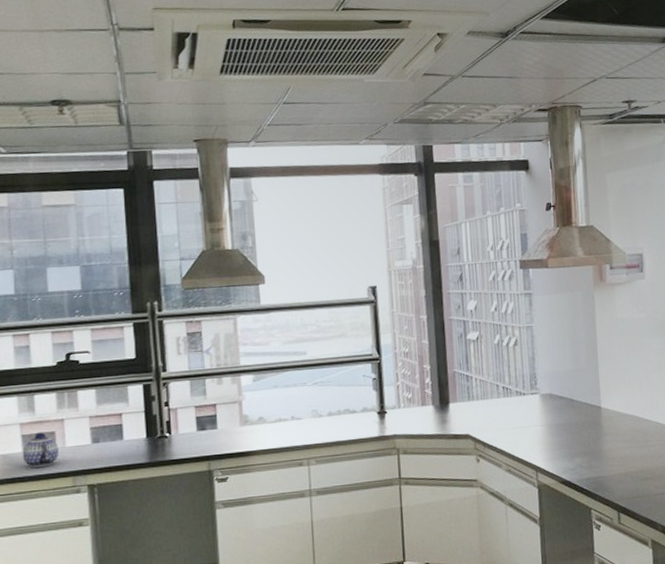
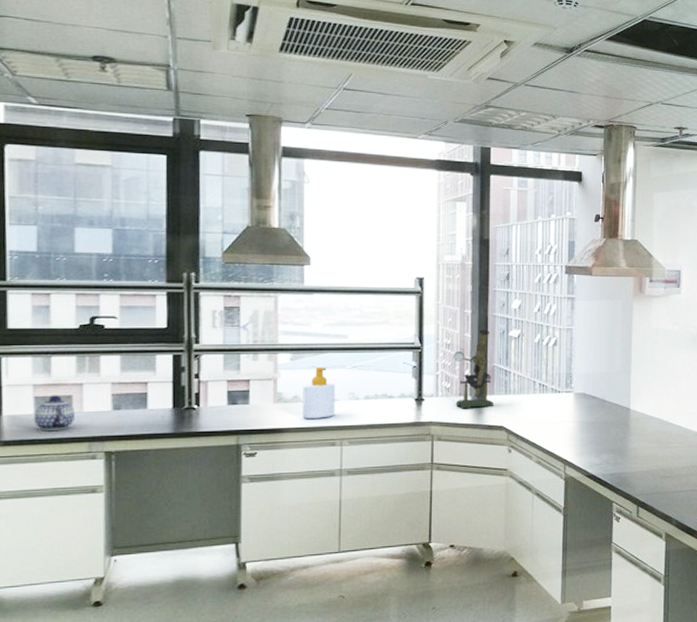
soap bottle: none [267,385,300,440] -> present [302,366,336,419]
microscope: none [412,334,457,419] -> present [453,329,493,409]

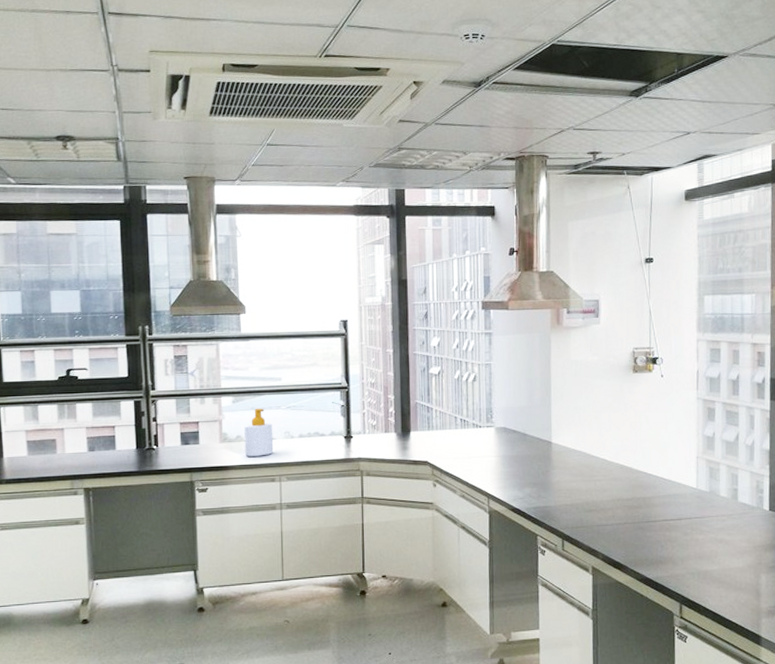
teapot: present [33,395,75,430] -> none [27,439,59,470]
microscope: present [453,329,493,409] -> none [378,367,417,445]

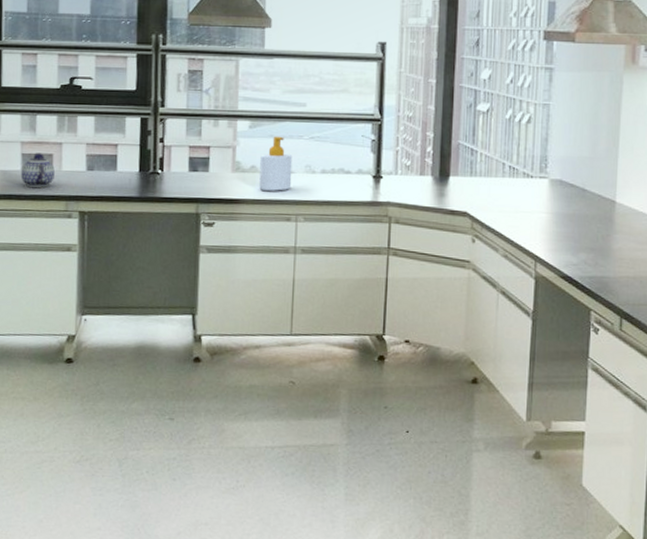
teapot: none [27,439,59,470] -> present [20,153,55,187]

